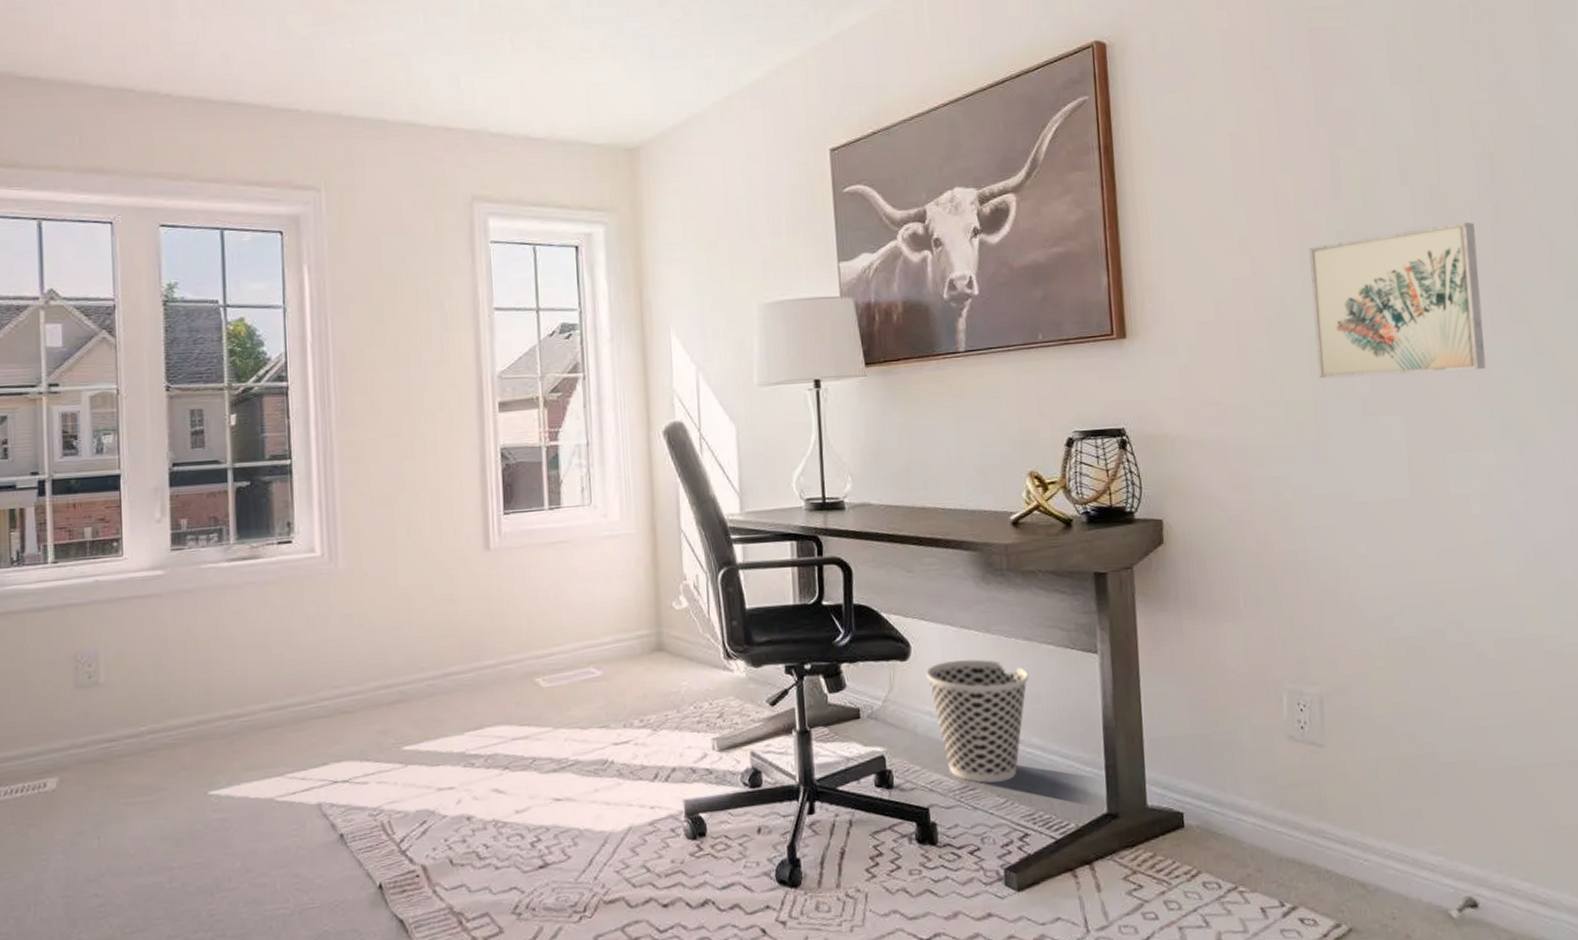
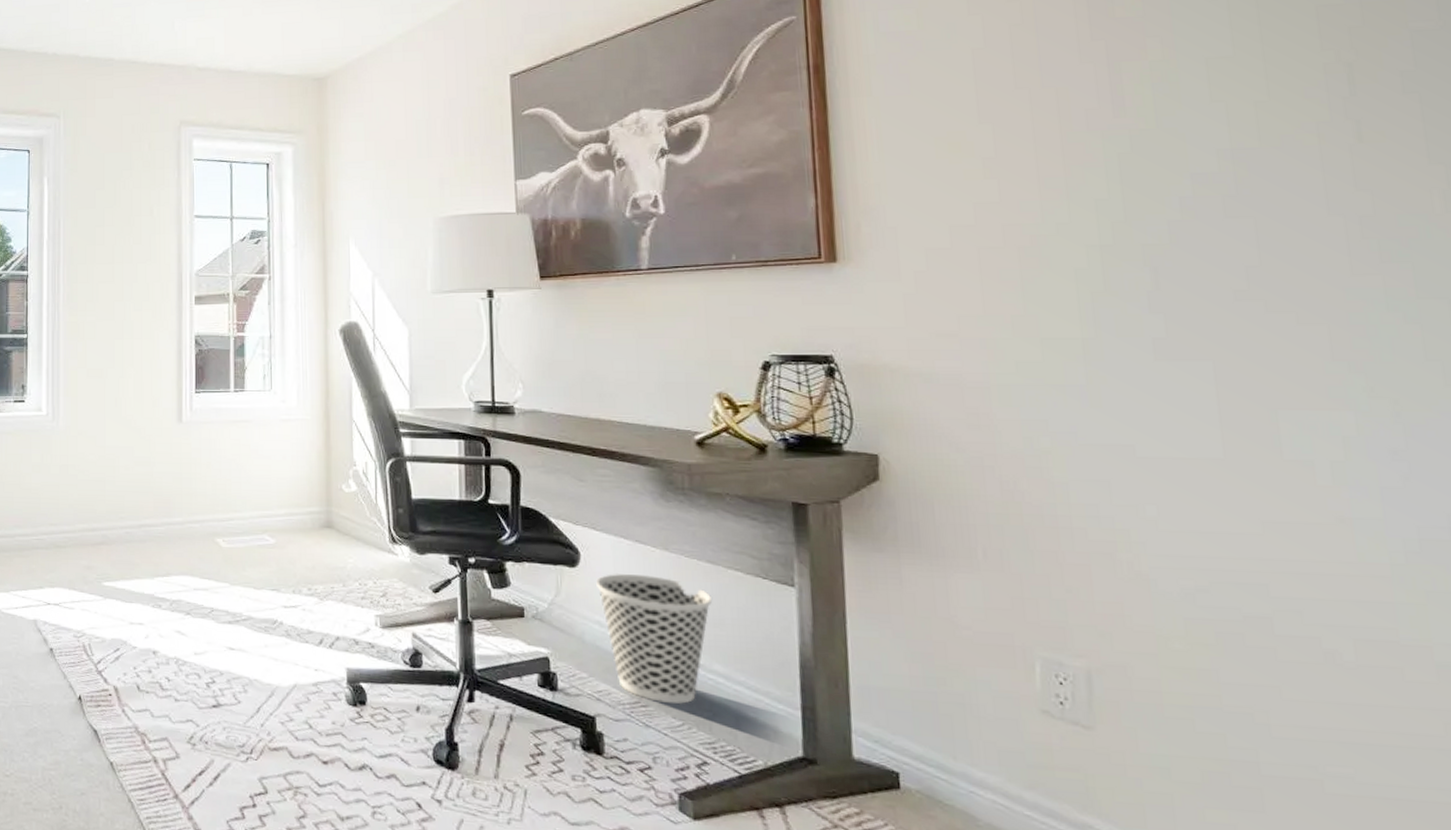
wall art: present [1309,222,1486,379] -> none [1077,142,1341,316]

